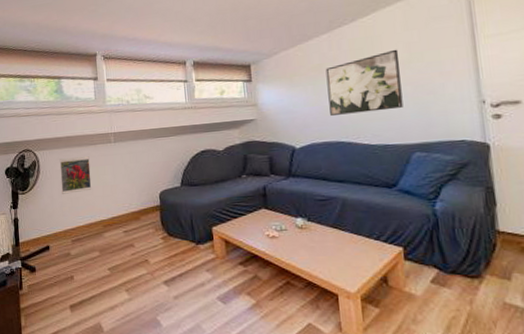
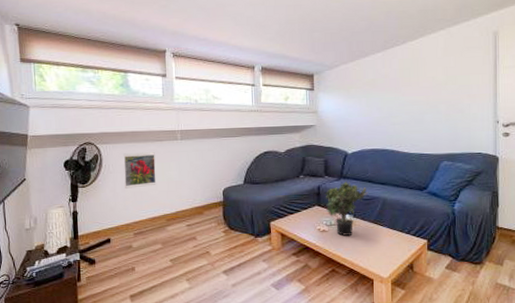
potted plant: none [272,180,323,242] -> present [325,181,368,236]
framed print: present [325,49,403,116] -> none [378,72,438,126]

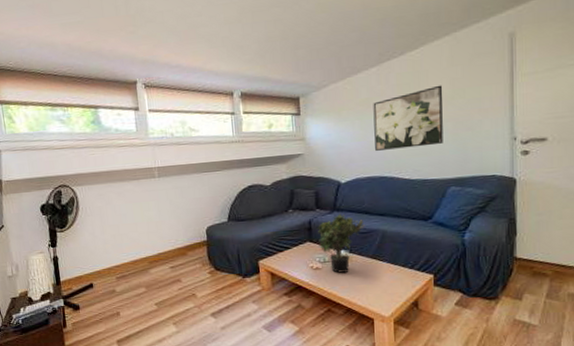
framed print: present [123,152,156,189] -> none [100,192,136,231]
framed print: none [378,72,438,126] -> present [373,85,443,151]

